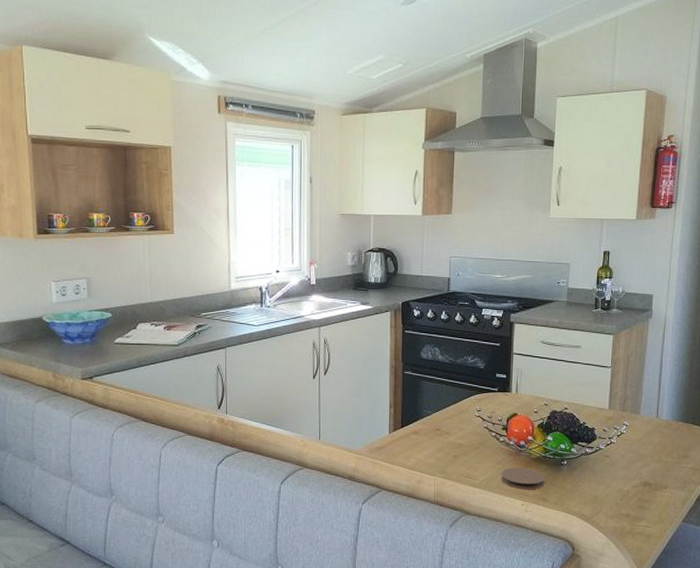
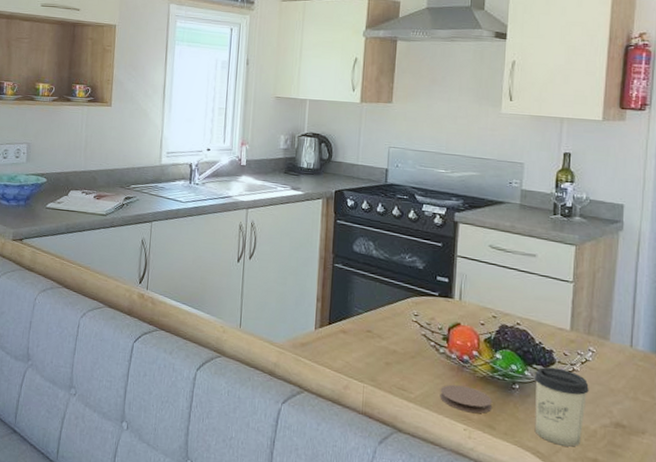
cup: none [579,442,623,507] -> present [534,366,589,447]

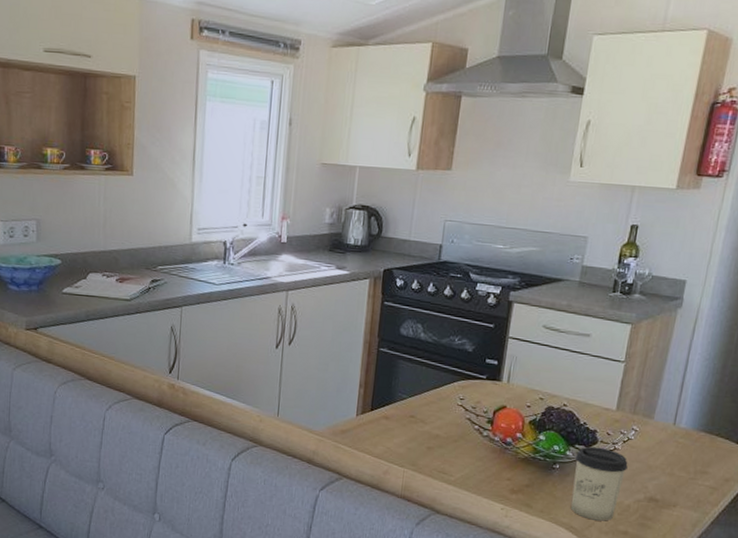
coaster: present [440,384,492,414] -> none [480,466,531,494]

